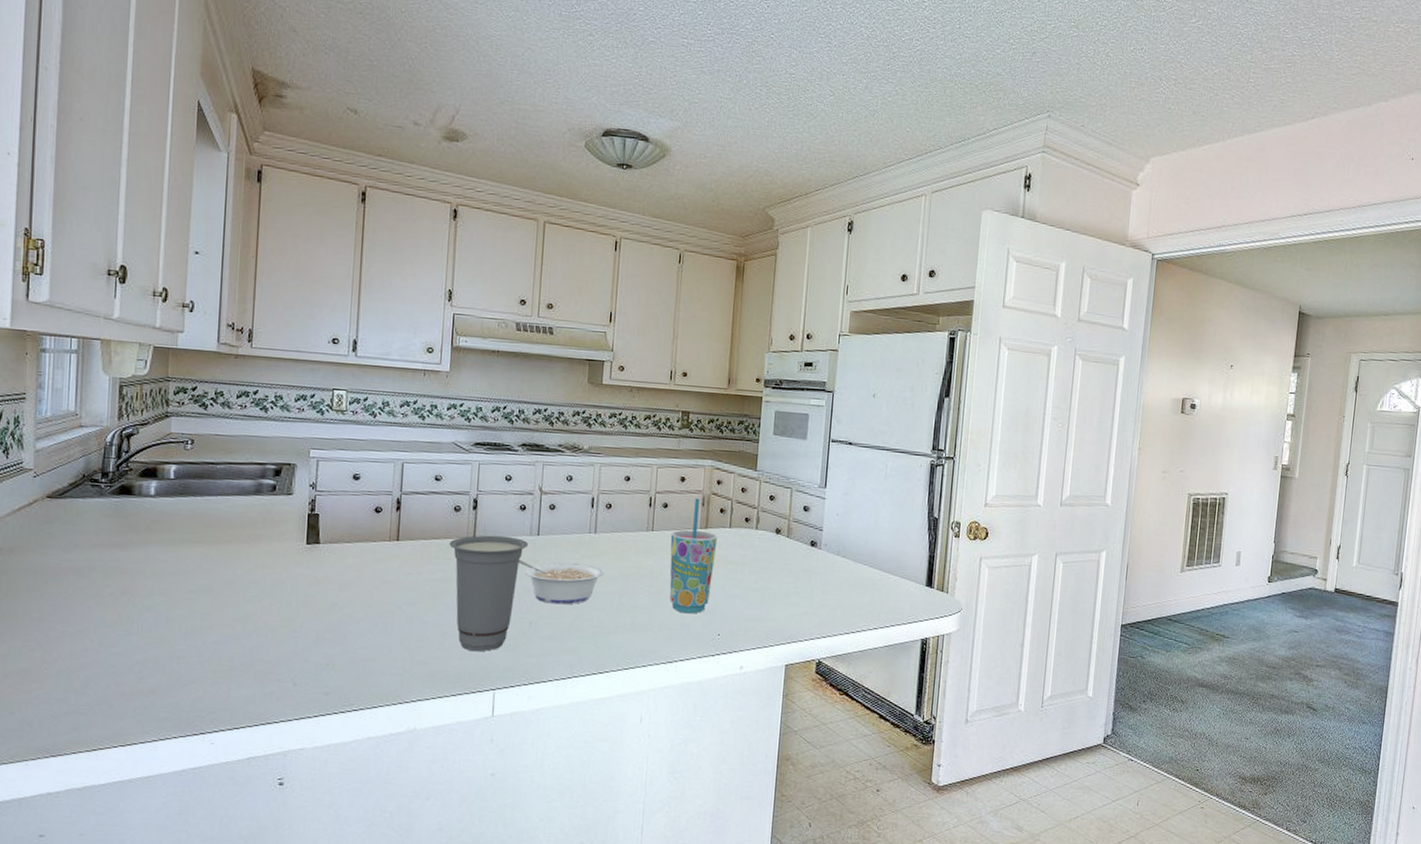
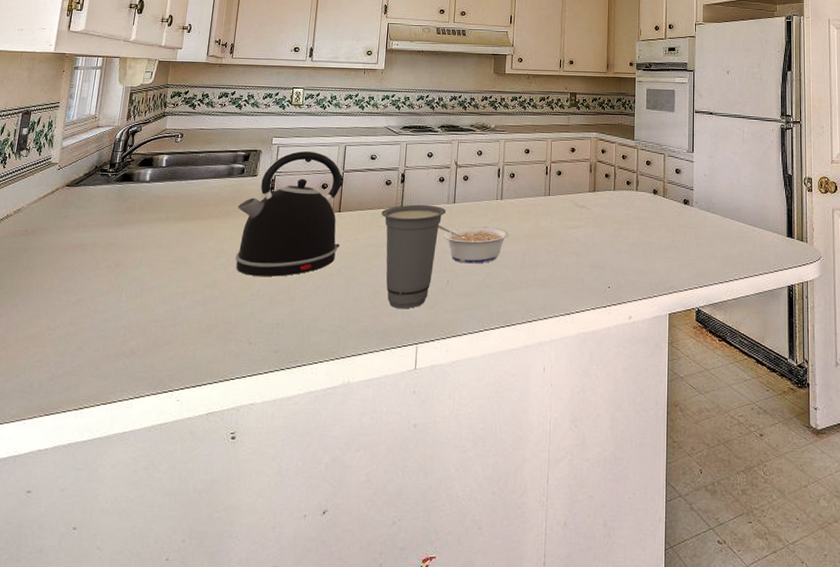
kettle: none [269,467,400,612] -> present [235,151,342,277]
cup: present [669,498,718,614] -> none [564,166,604,269]

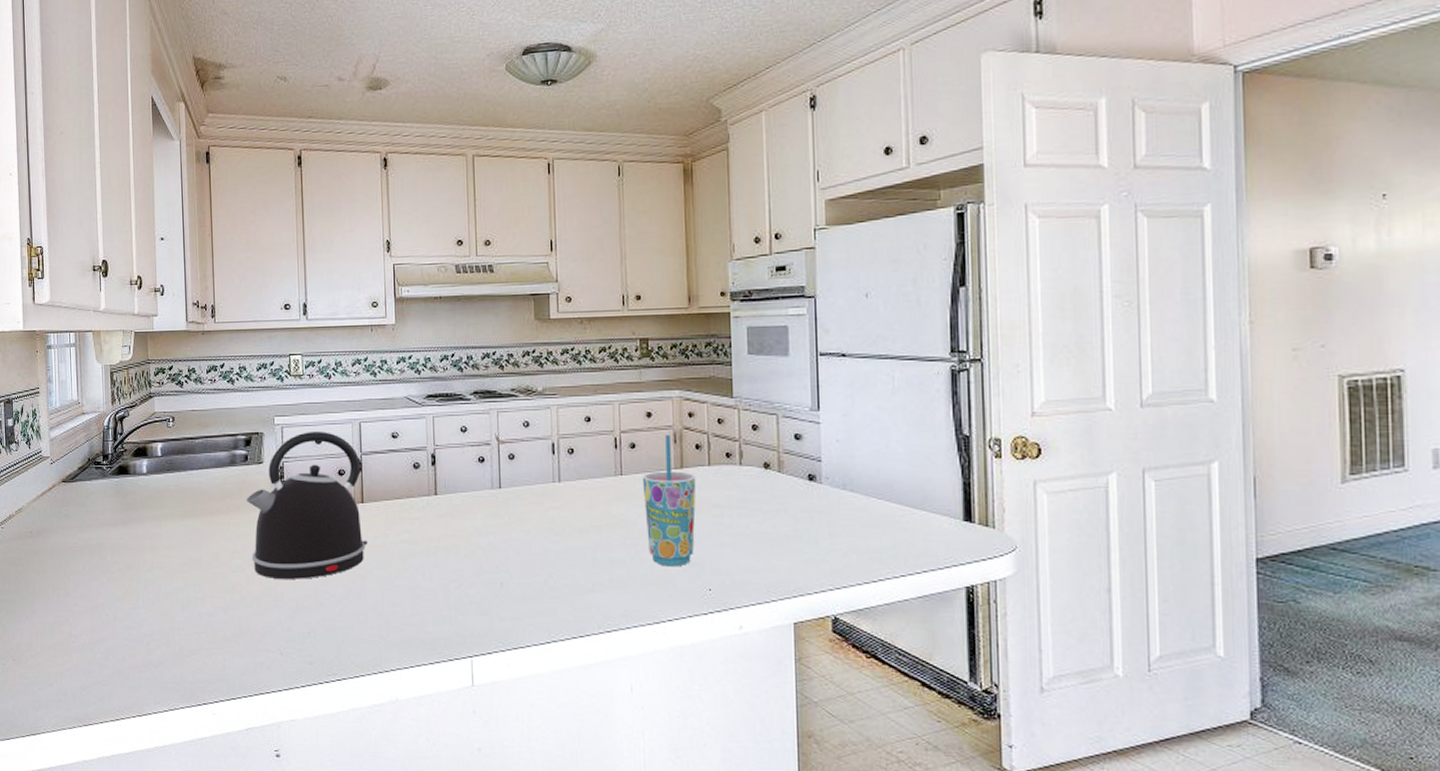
cup: present [381,204,447,309] -> none [412,491,491,617]
legume: present [437,224,509,264] -> none [482,515,573,562]
cup: none [564,166,604,269] -> present [642,435,696,567]

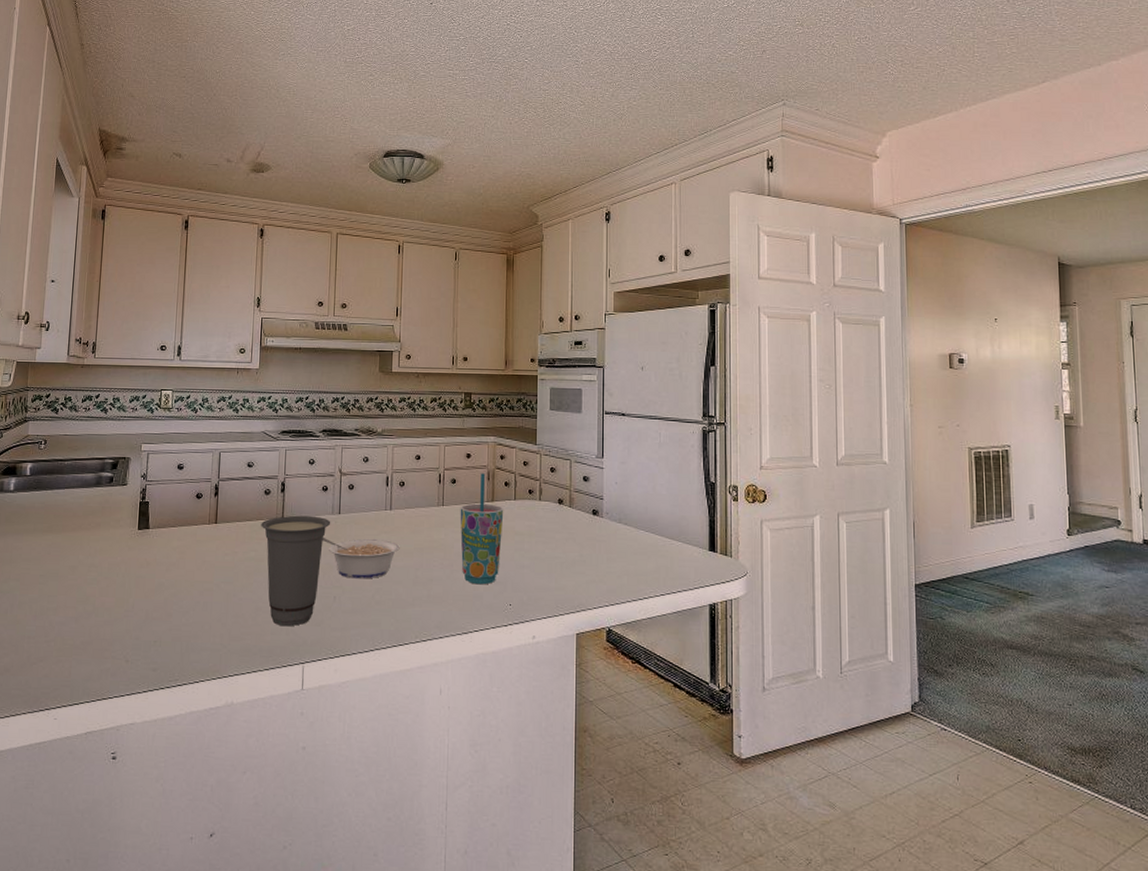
kettle: present [246,432,368,579] -> none [107,458,218,592]
cup: none [412,491,491,617] -> present [261,515,331,627]
legume: none [482,515,573,562] -> present [322,536,400,579]

